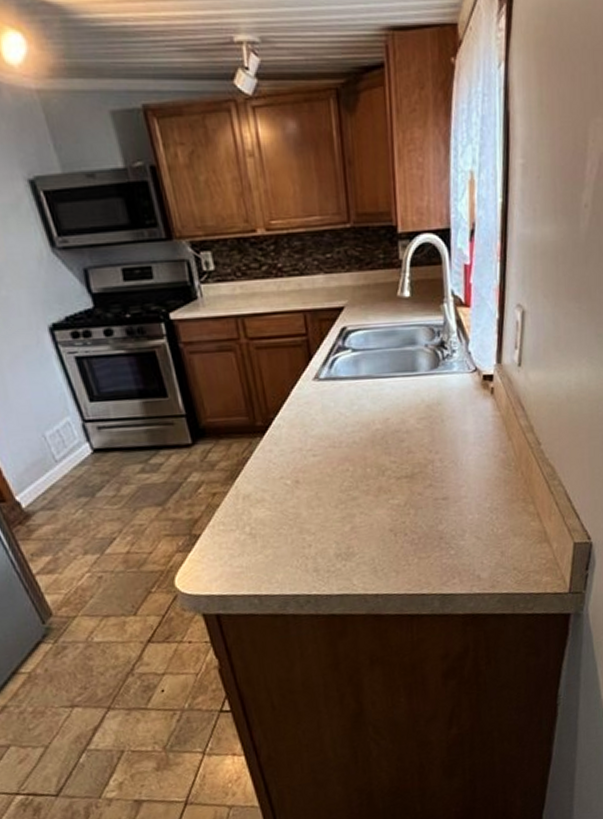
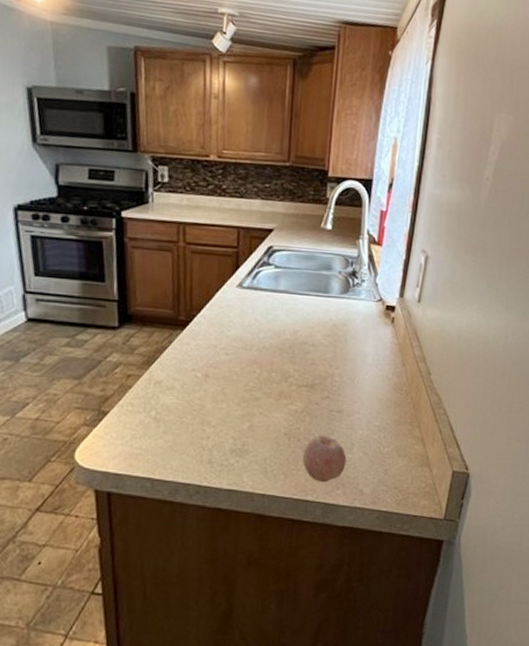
fruit: none [412,525,459,575] -> present [302,435,347,483]

